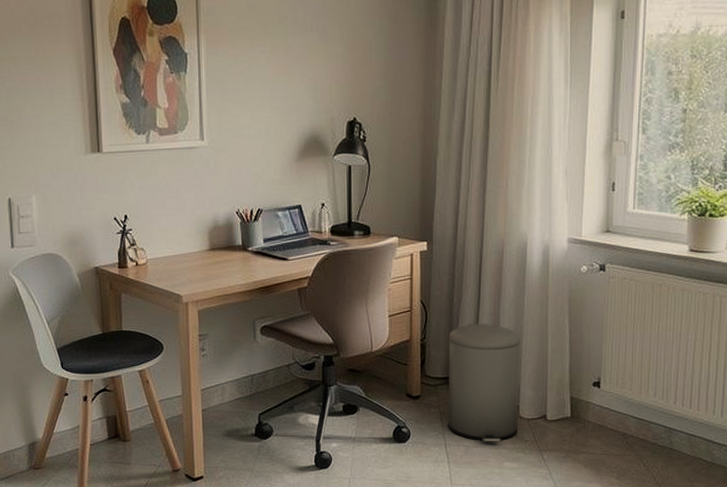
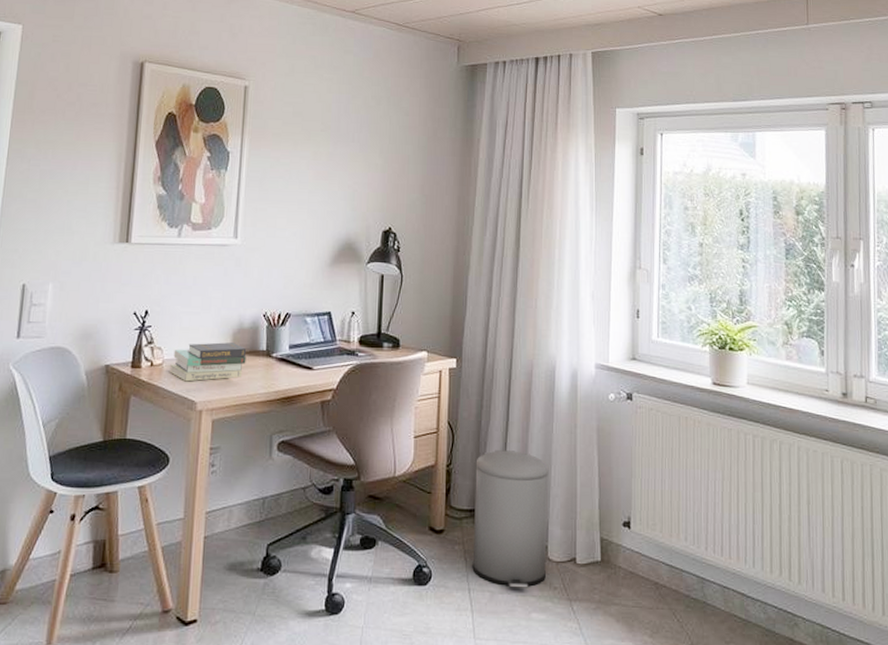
books: none [153,240,224,278] -> present [168,342,247,382]

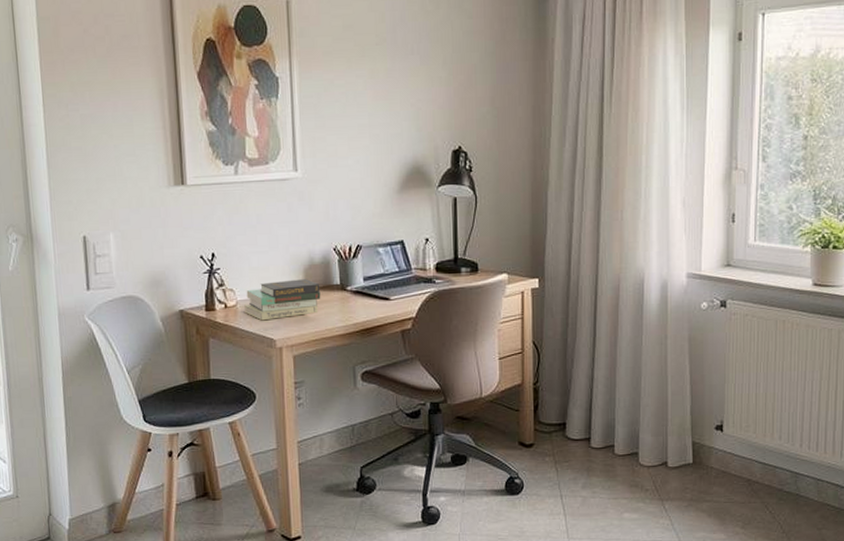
pedal bin: present [472,450,549,588] -> none [563,365,639,492]

